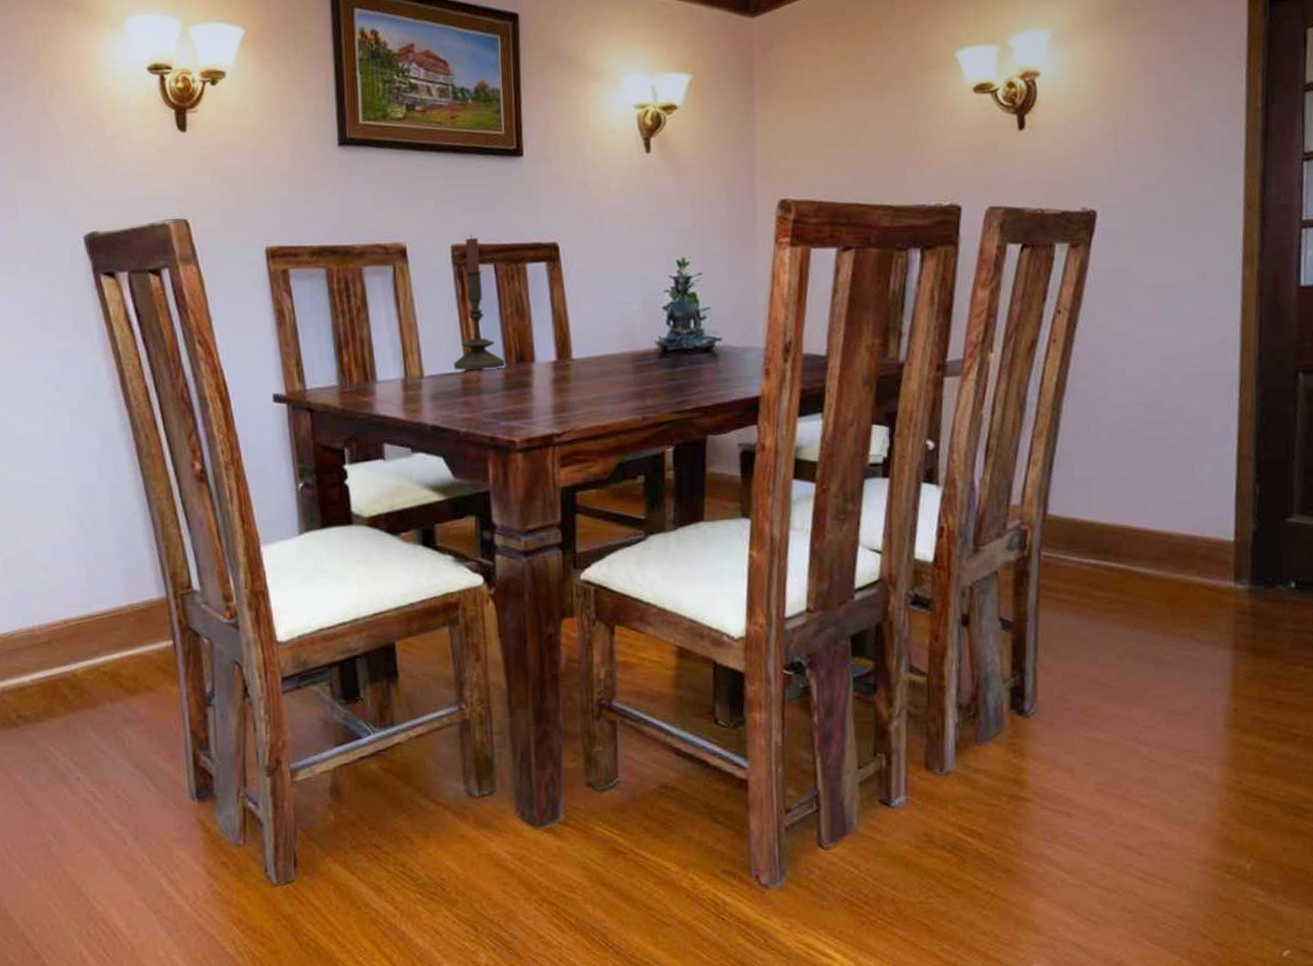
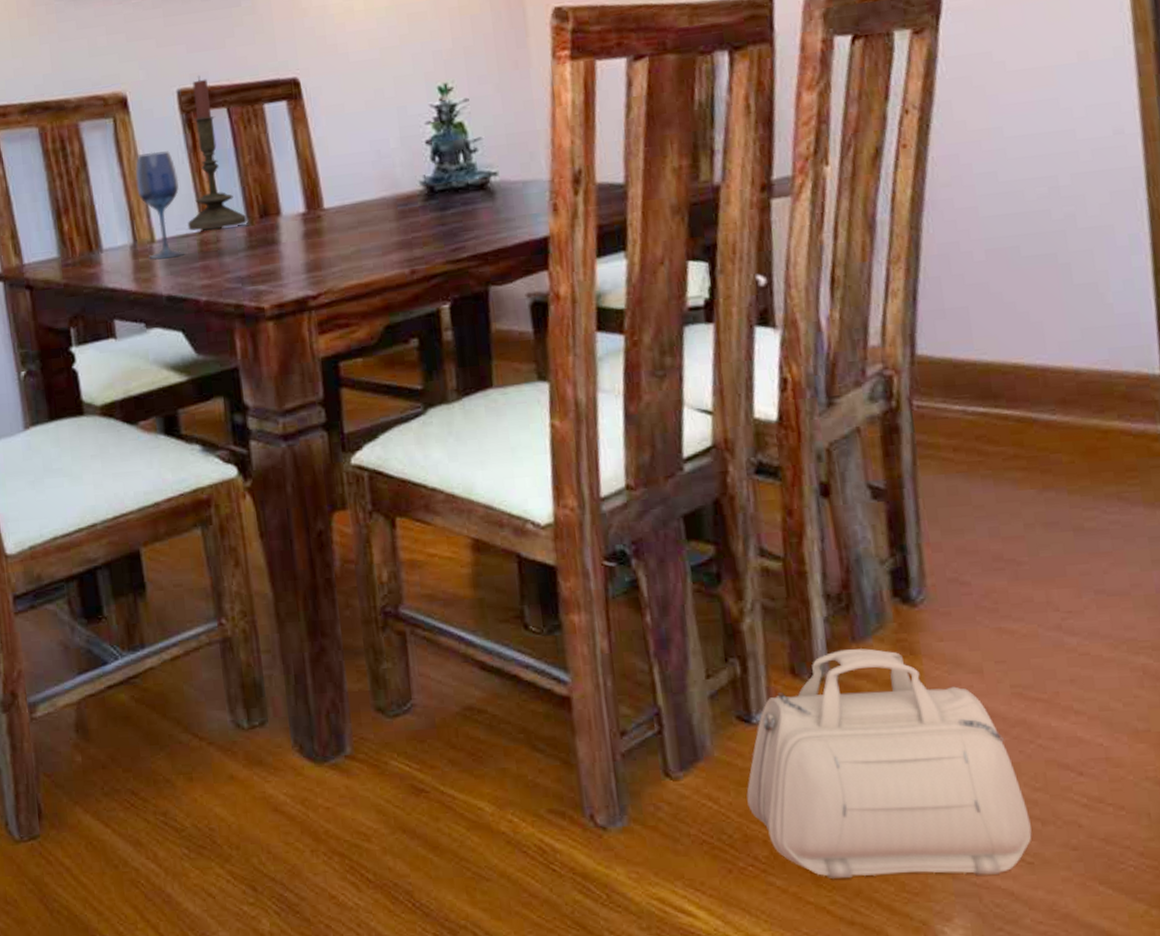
wineglass: none [410,298,449,394] -> present [135,151,184,261]
handbag: none [882,750,1099,931] -> present [746,648,1032,878]

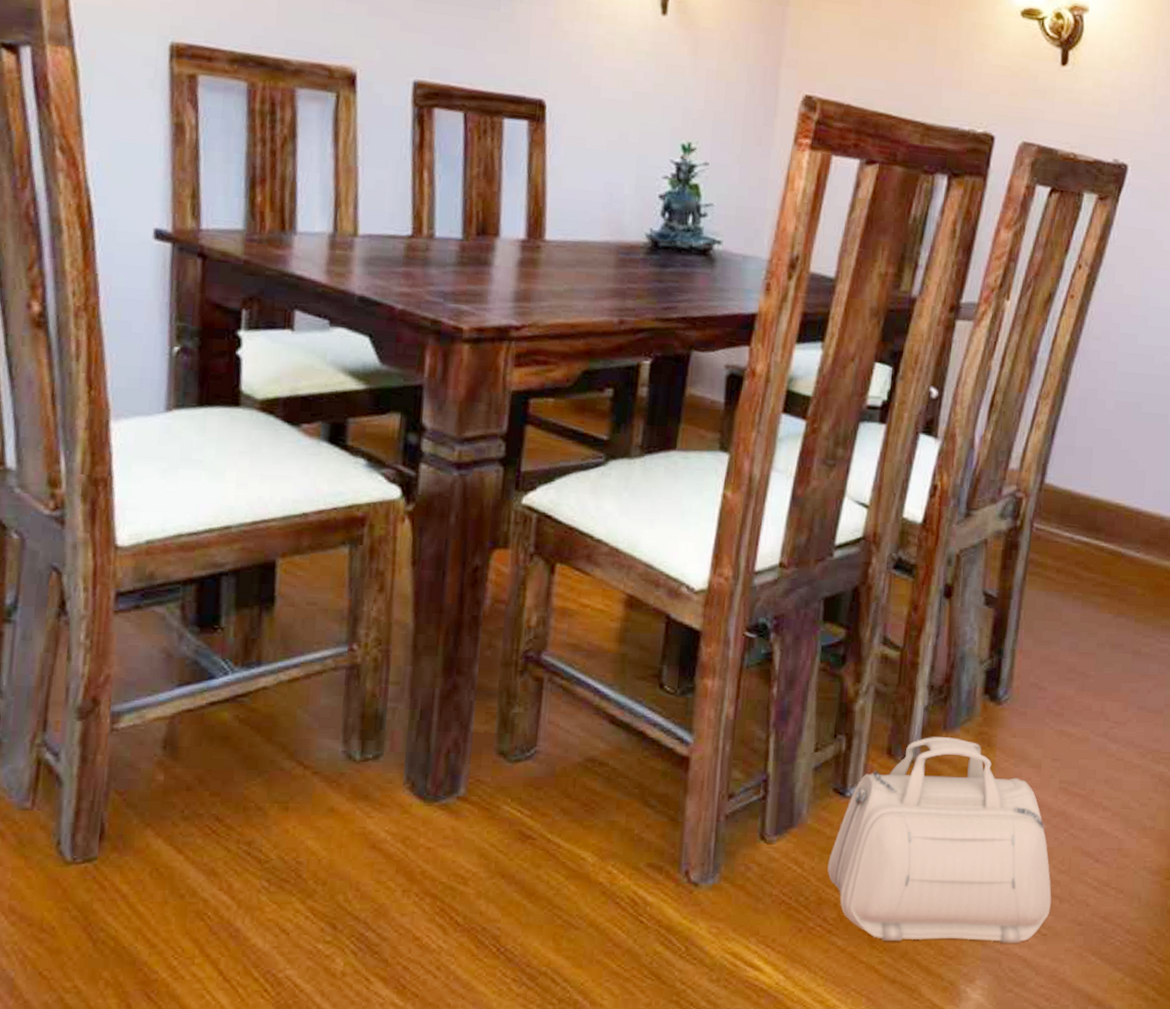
wineglass: present [135,151,184,261] -> none [347,139,397,258]
candle: present [187,76,247,231] -> none [397,72,463,239]

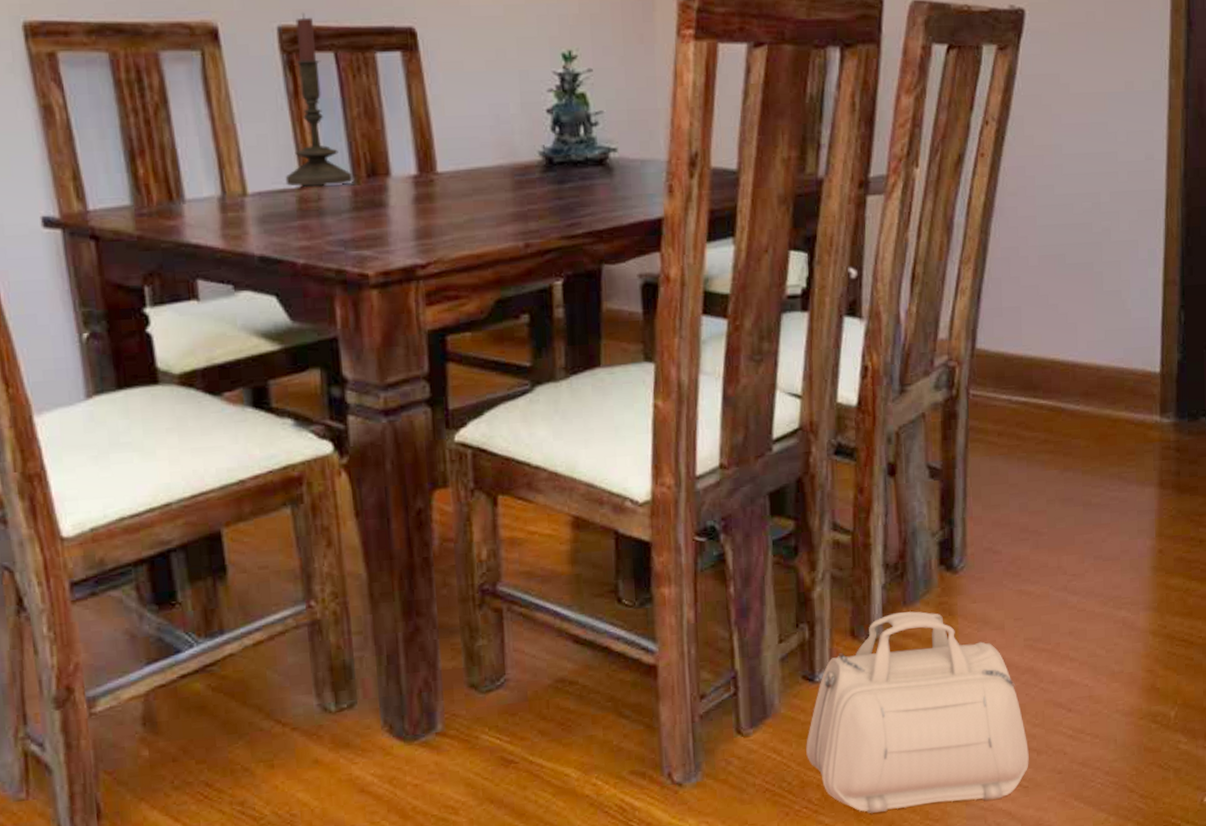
candle: none [397,72,463,239] -> present [285,13,353,187]

